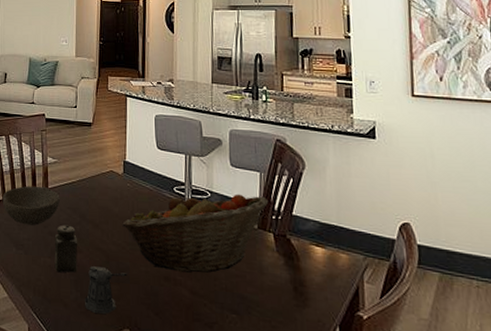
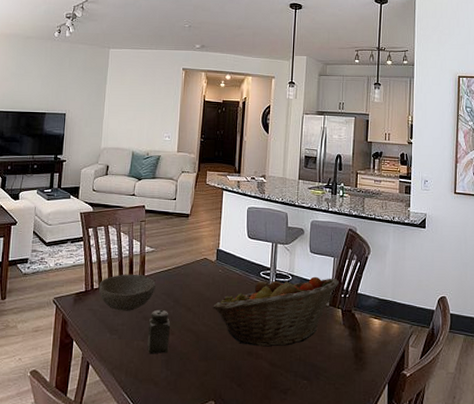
pepper shaker: present [85,266,127,314] -> none [174,346,215,390]

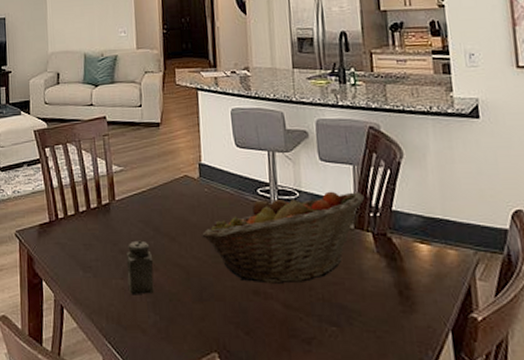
bowl: present [98,274,156,311] -> none [63,198,130,244]

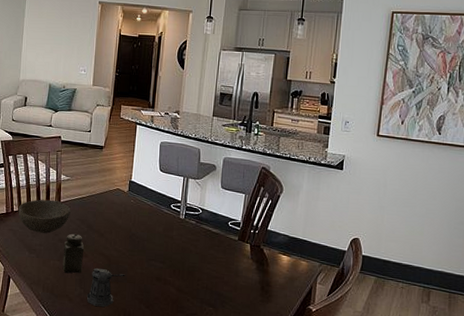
bowl: none [63,198,130,244] -> present [18,200,71,233]
pepper shaker: none [165,285,211,339] -> present [87,268,125,307]
fruit basket: present [202,191,365,284] -> none [124,211,250,275]

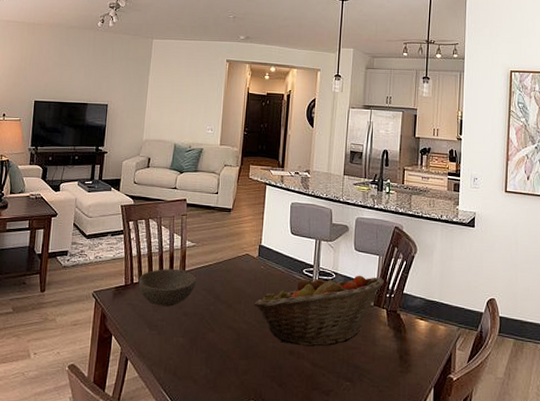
salt shaker: present [62,233,84,273] -> none [187,305,210,351]
pepper shaker: present [87,268,125,307] -> none [214,344,256,388]
fruit basket: none [124,211,250,275] -> present [254,275,385,347]

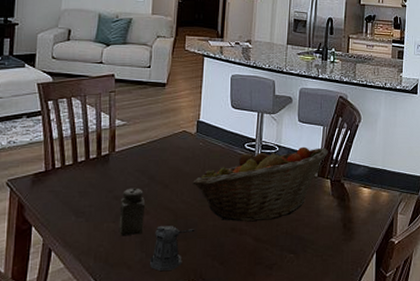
bowl: present [138,269,196,307] -> none [61,150,128,191]
salt shaker: none [187,305,210,351] -> present [119,188,145,236]
pepper shaker: none [214,344,256,388] -> present [150,226,195,272]

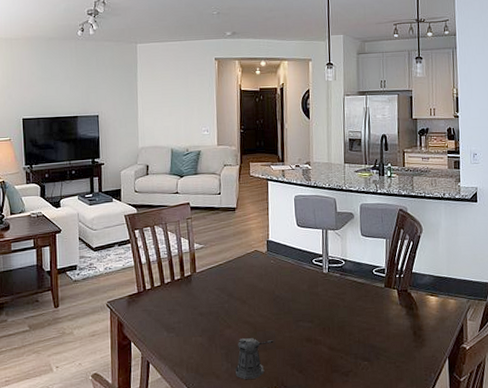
salt shaker: present [119,188,145,236] -> none [204,304,227,349]
fruit basket: present [192,146,329,222] -> none [267,259,393,333]

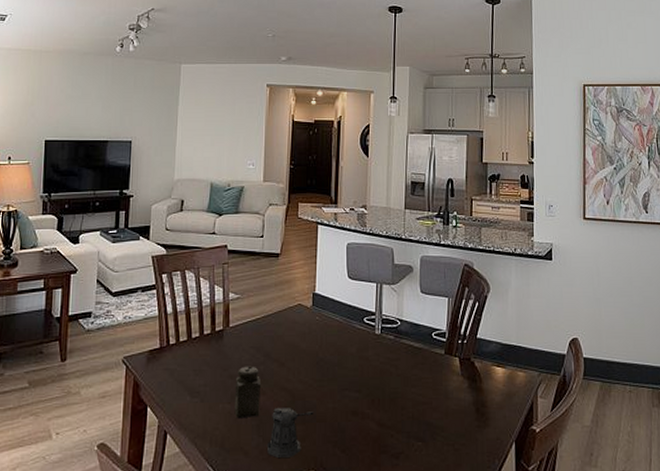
salt shaker: none [204,304,227,349] -> present [234,366,260,419]

